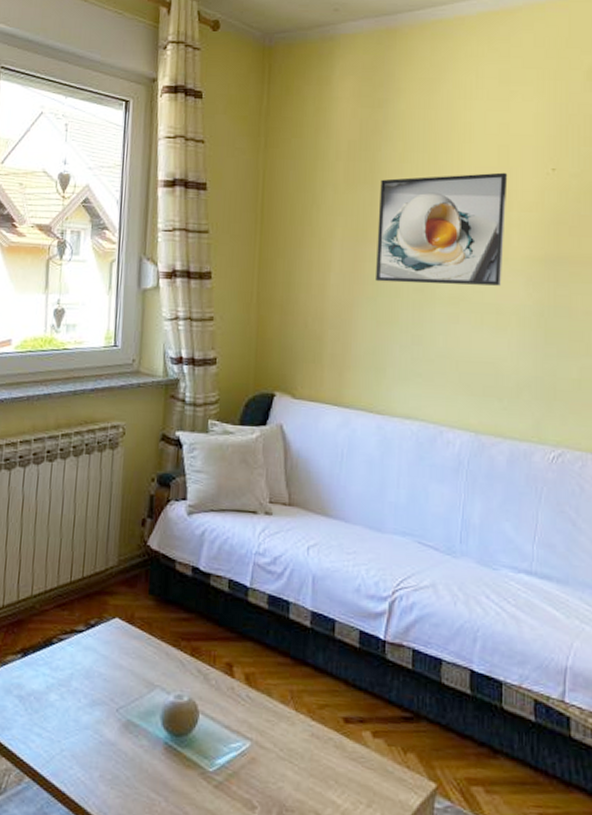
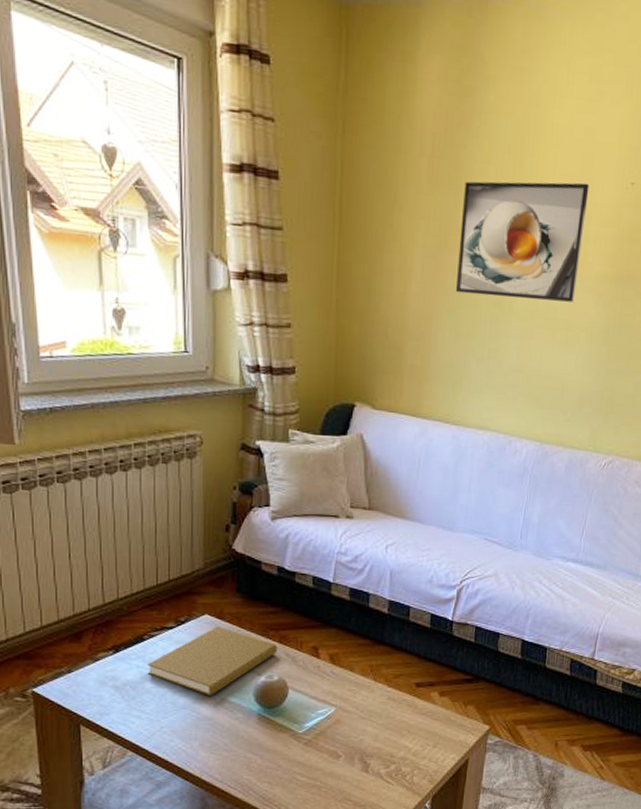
book: none [53,632,189,715] -> present [147,626,278,695]

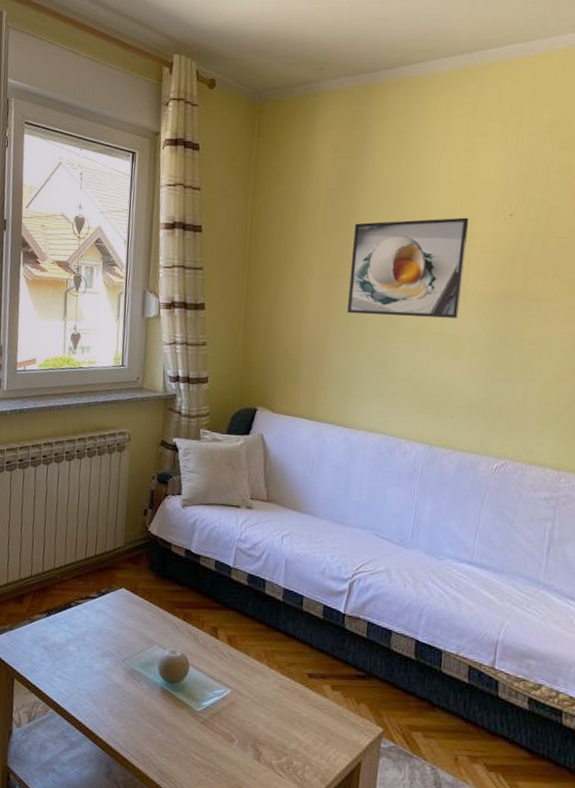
book: present [147,626,278,695] -> none [71,600,182,664]

